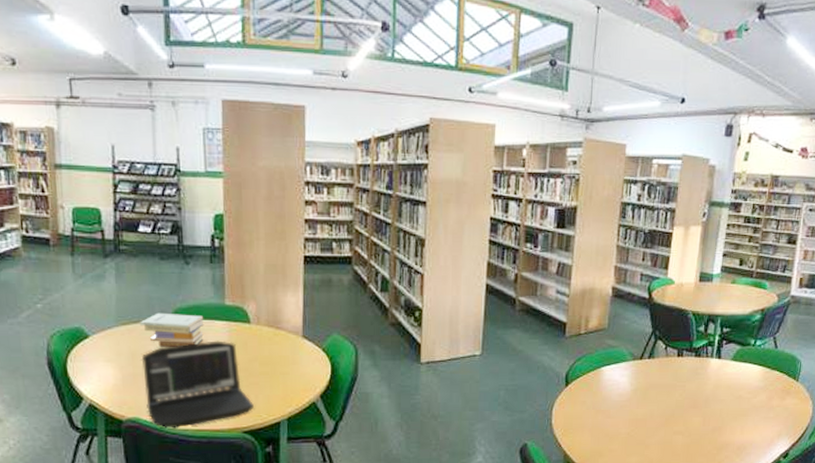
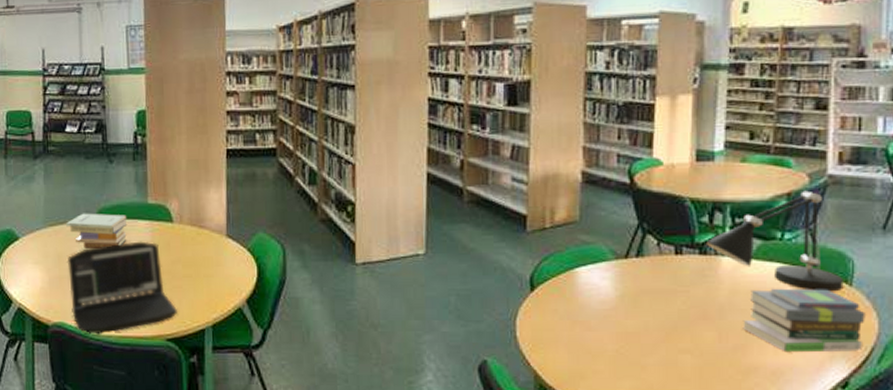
desk lamp: none [700,307,793,386] -> present [705,190,844,292]
books: none [721,383,805,432] -> present [743,288,865,353]

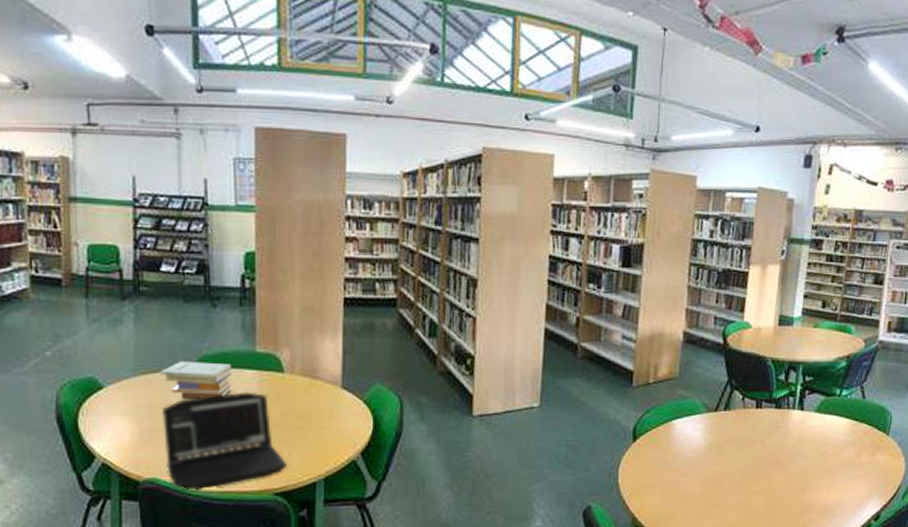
desk lamp: present [705,190,844,292] -> none [781,354,883,440]
books: present [743,288,865,353] -> none [804,437,897,492]

